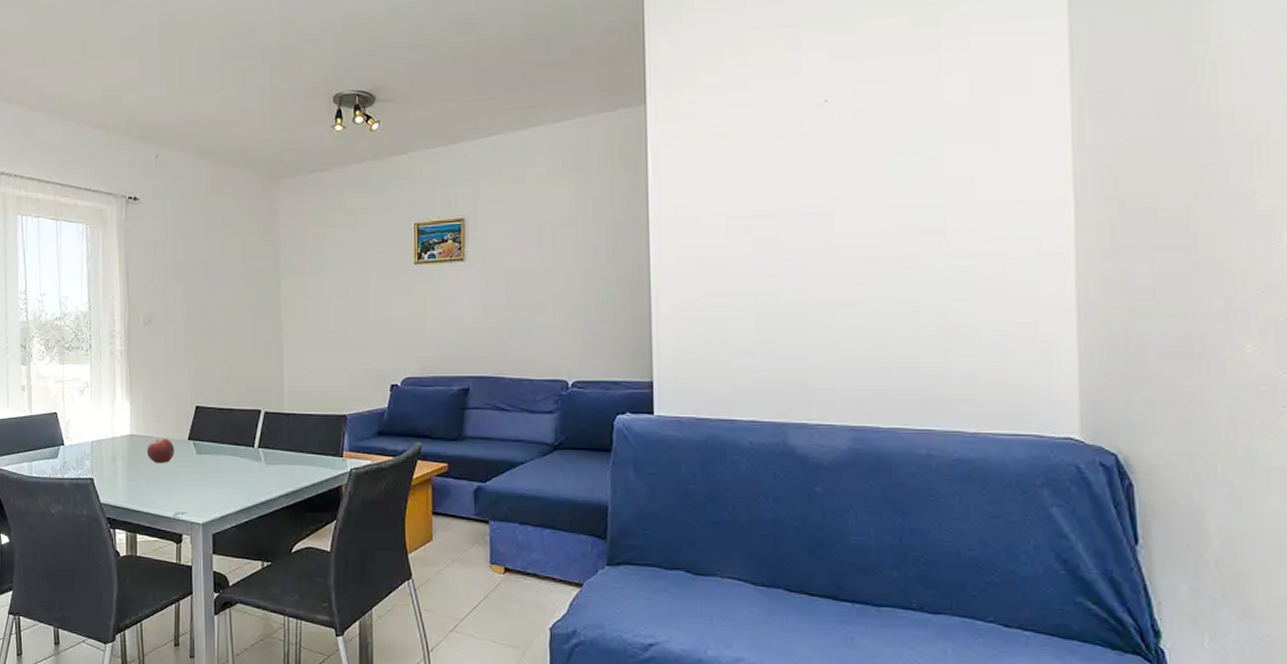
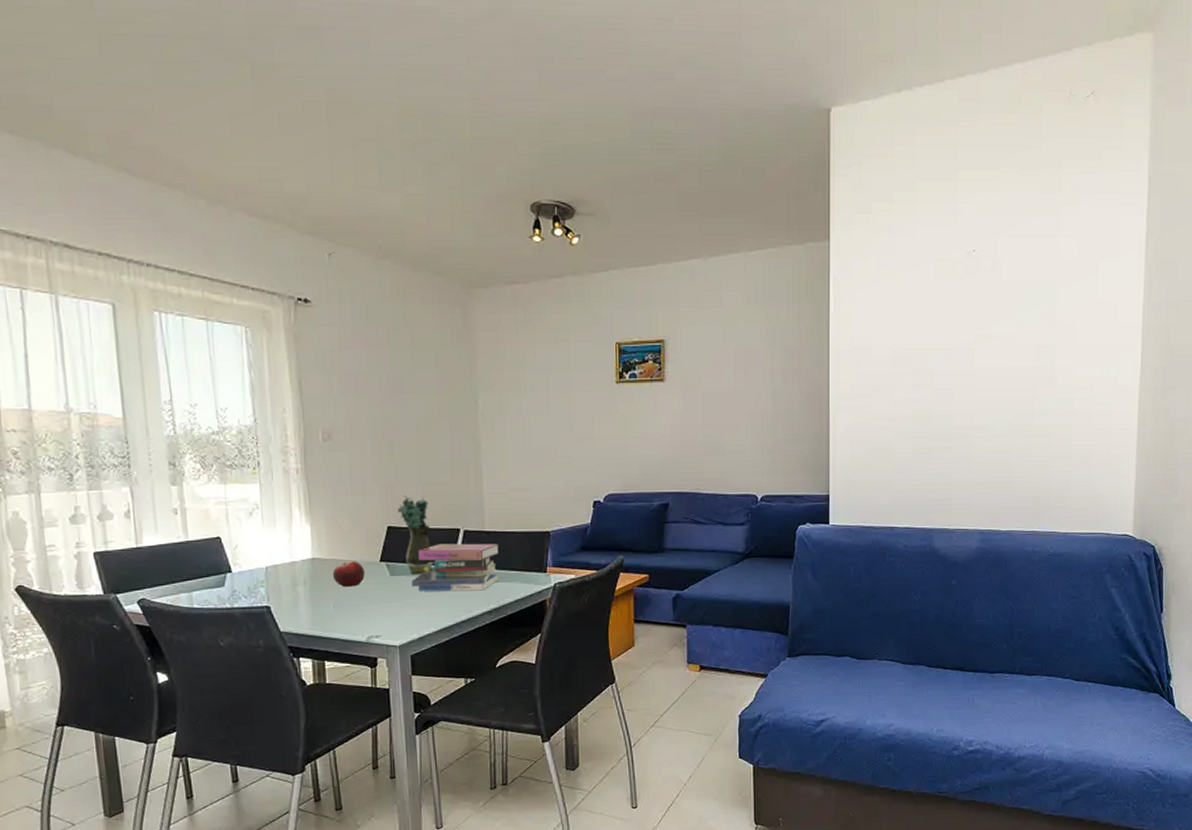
vase: none [205,377,236,453] -> present [397,496,434,574]
books: none [215,424,297,473] -> present [411,543,499,592]

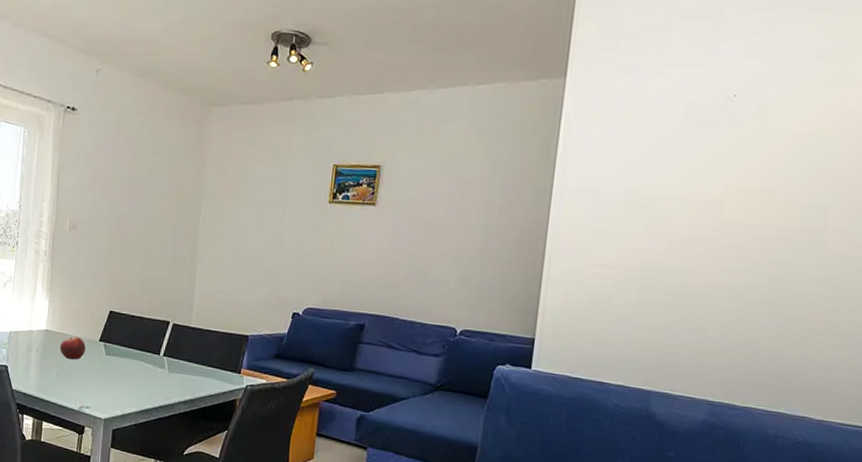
vase: present [397,496,434,574] -> none [120,285,146,358]
books: present [411,543,499,592] -> none [122,332,201,381]

